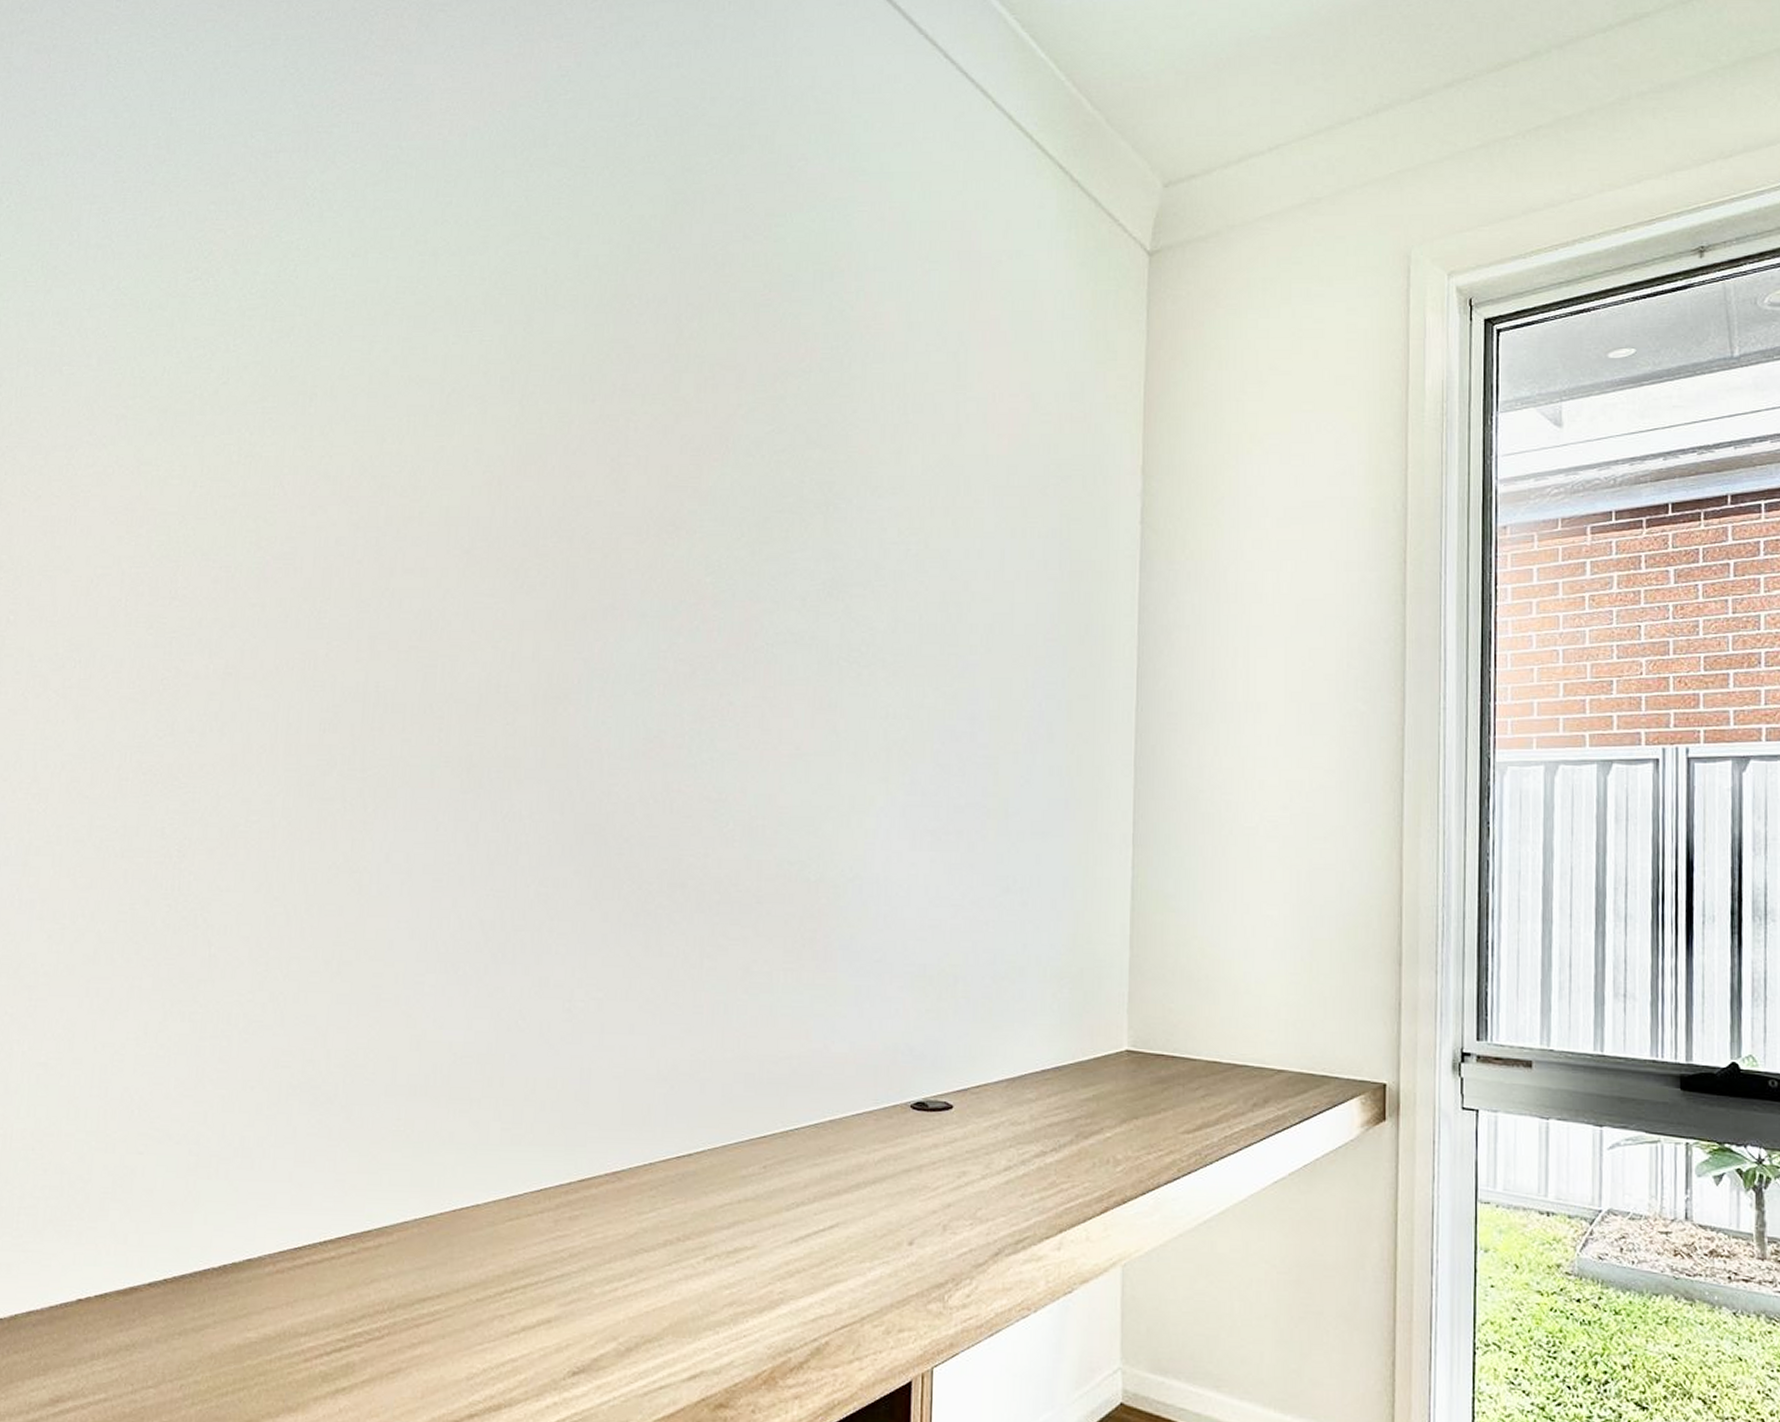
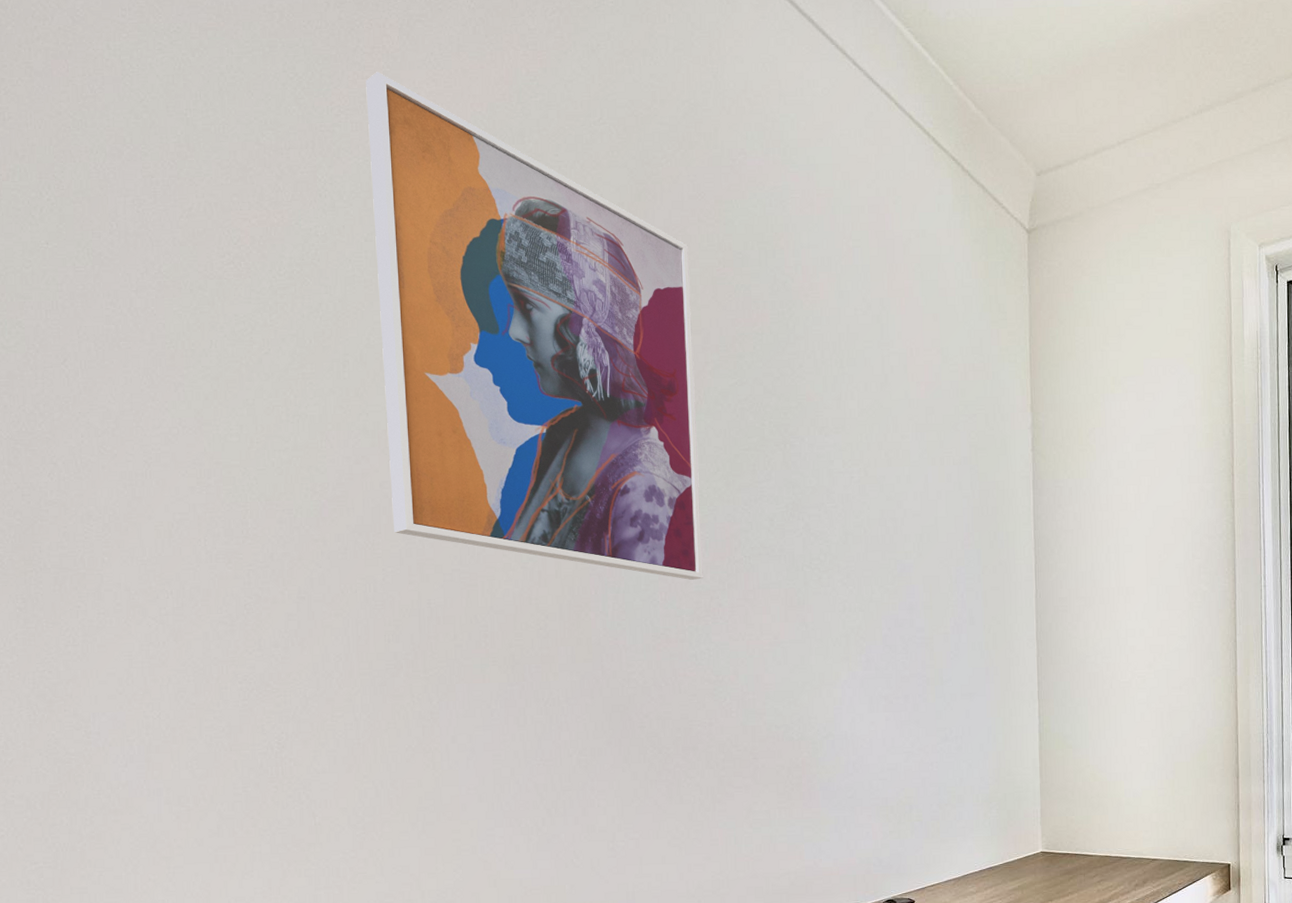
wall art: none [346,67,729,670] -> present [366,72,703,580]

